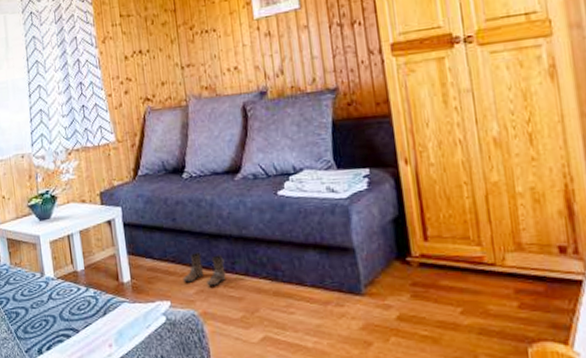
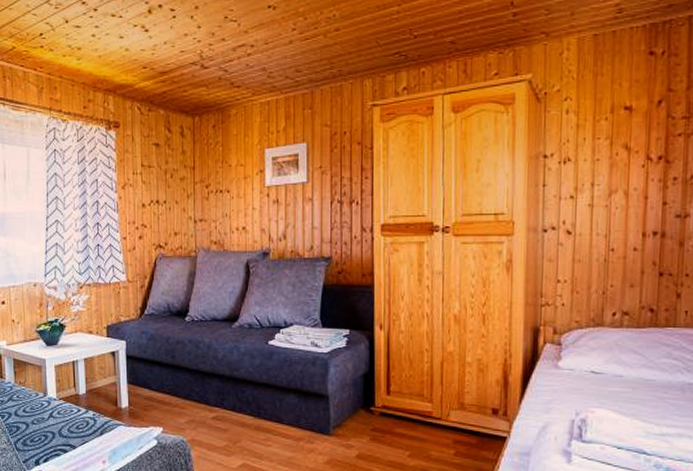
boots: present [183,253,226,286] -> none [176,388,215,417]

